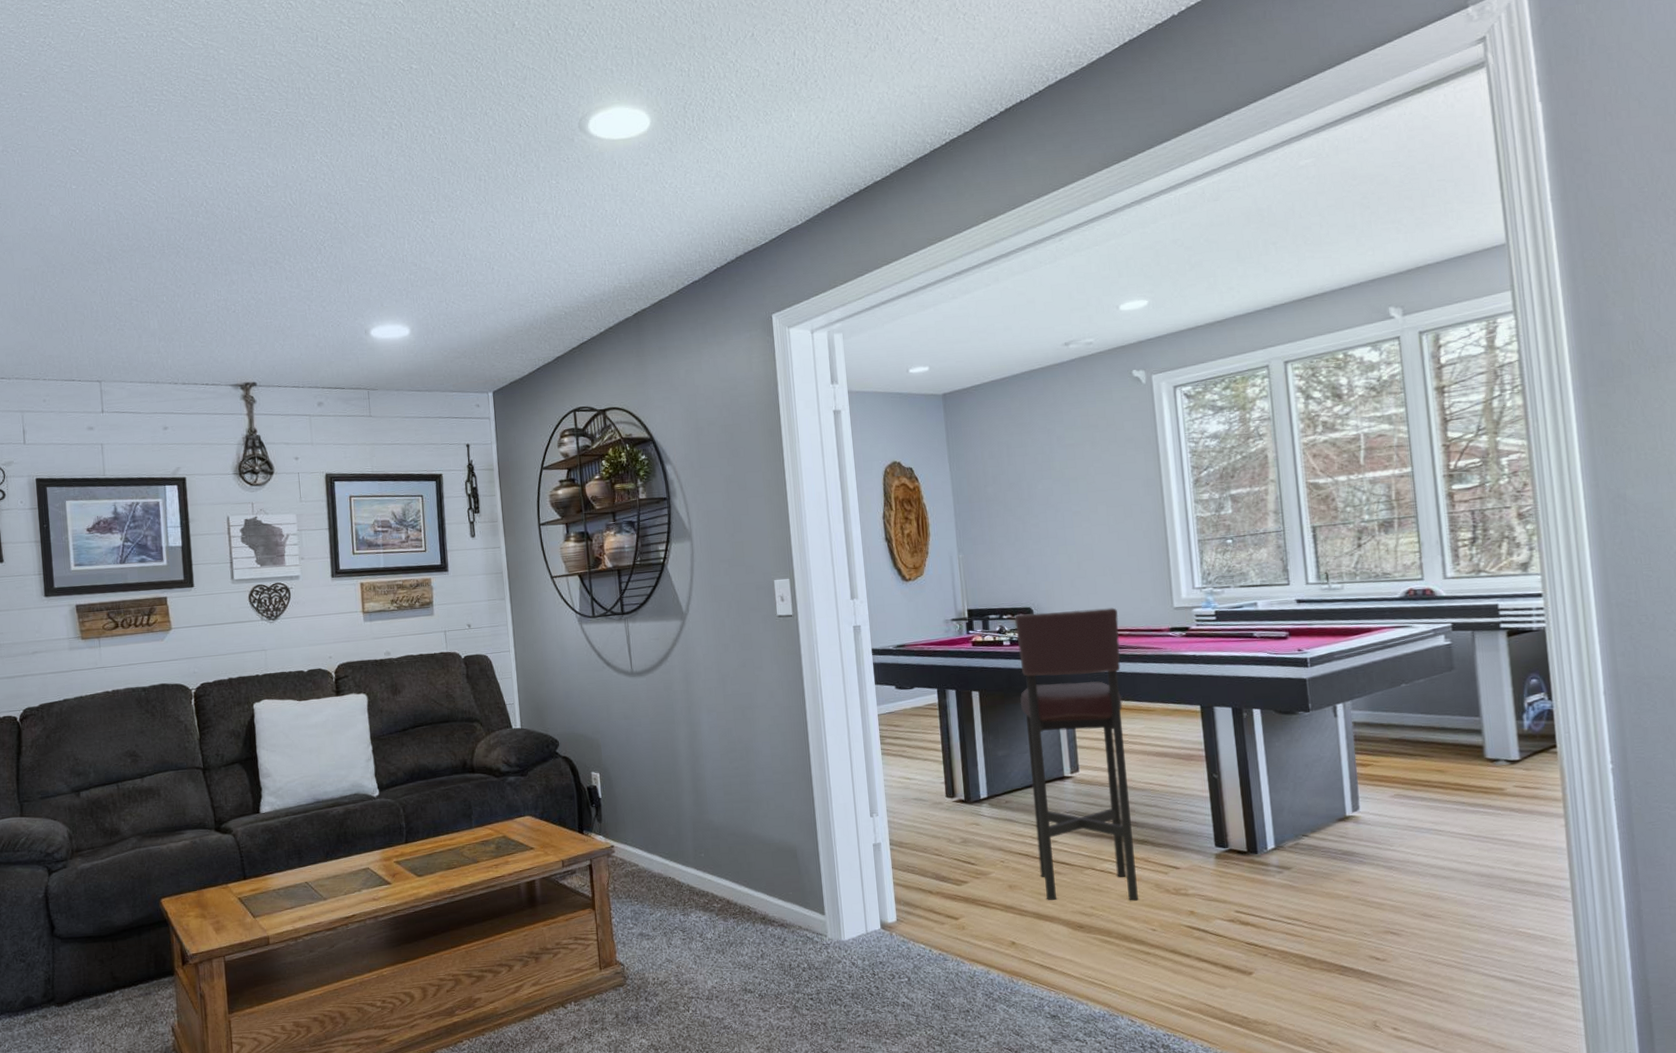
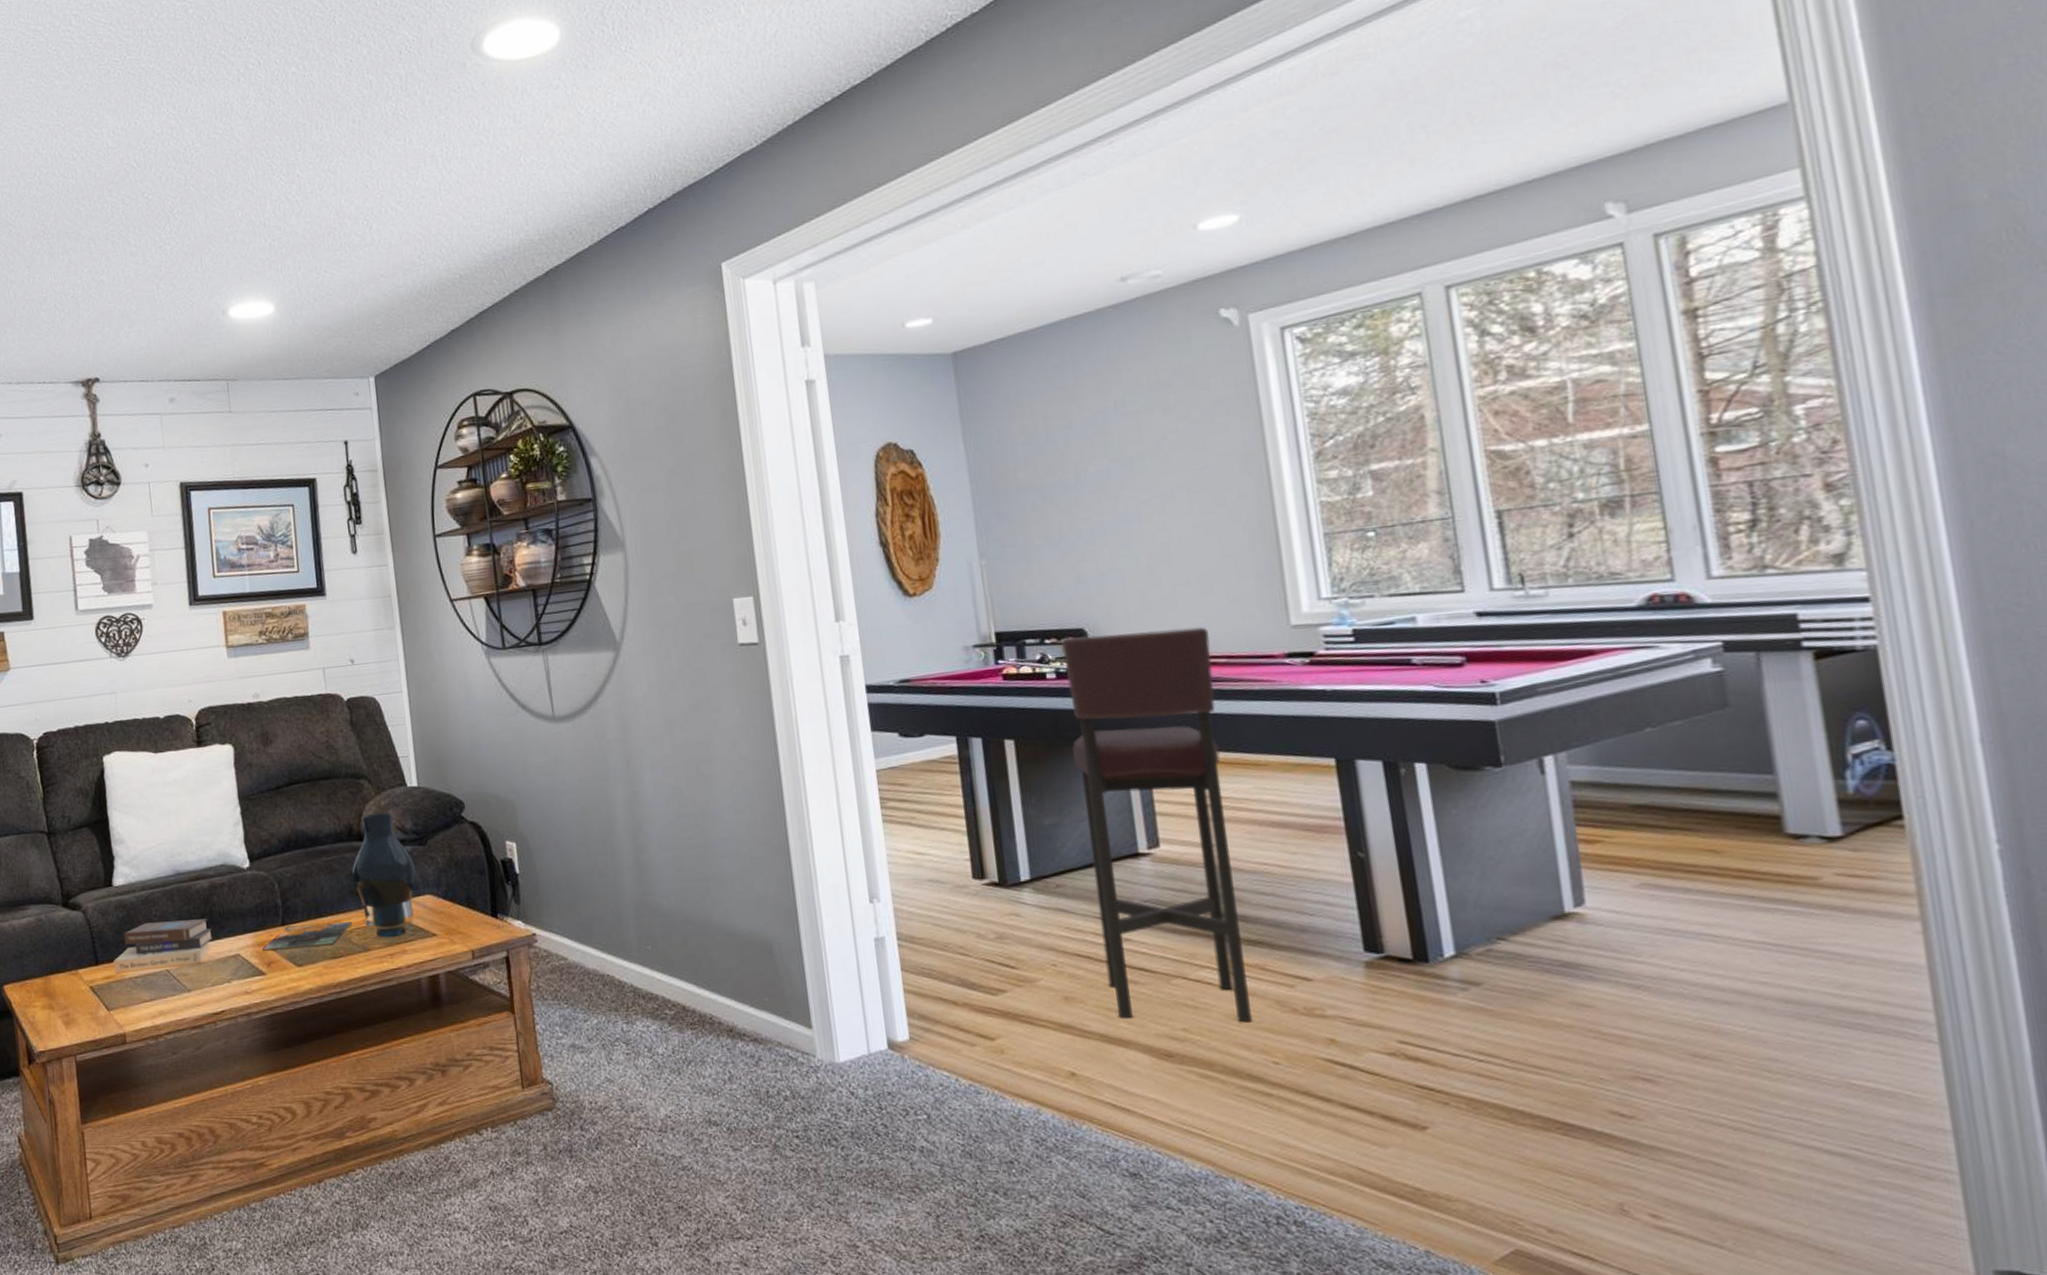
books: none [260,839,346,887] -> present [114,919,213,974]
magazine: none [388,839,465,865] -> present [262,922,353,952]
vase: none [464,749,518,852] -> present [351,812,416,938]

